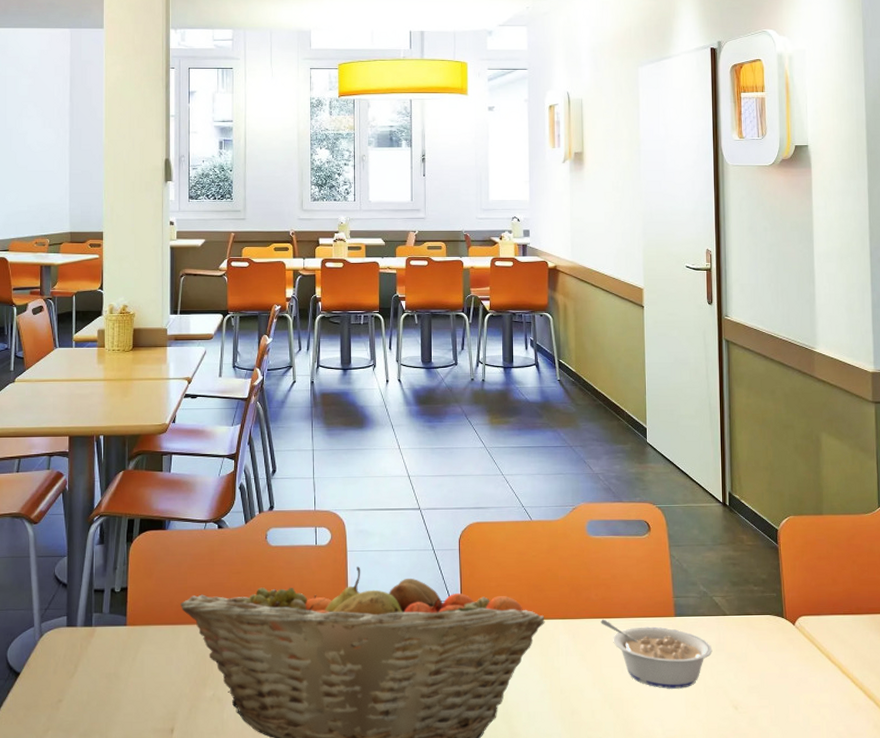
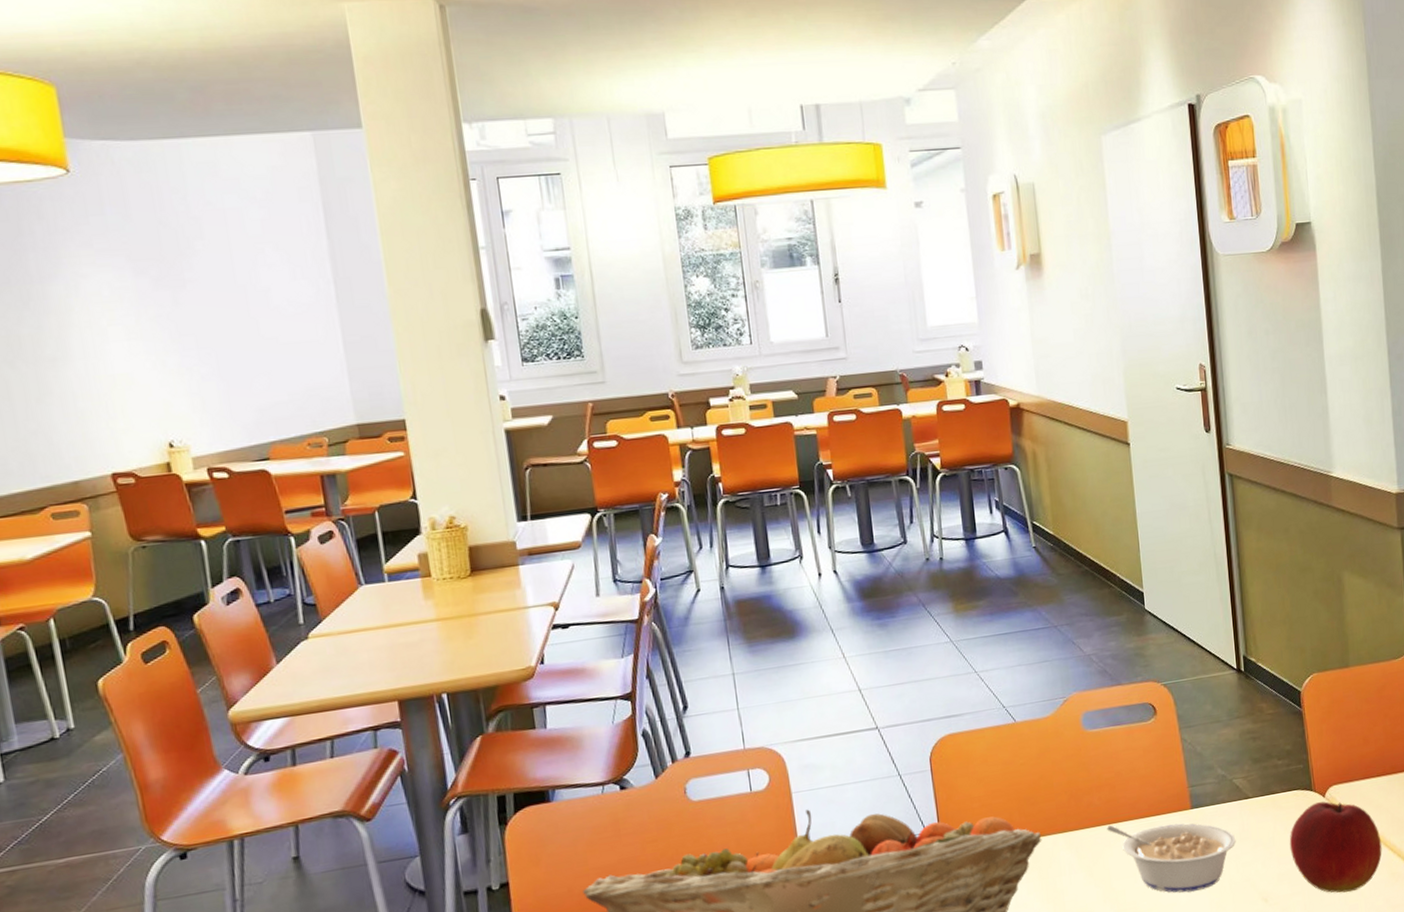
apple: none [760,629,845,714] -> present [1289,801,1382,893]

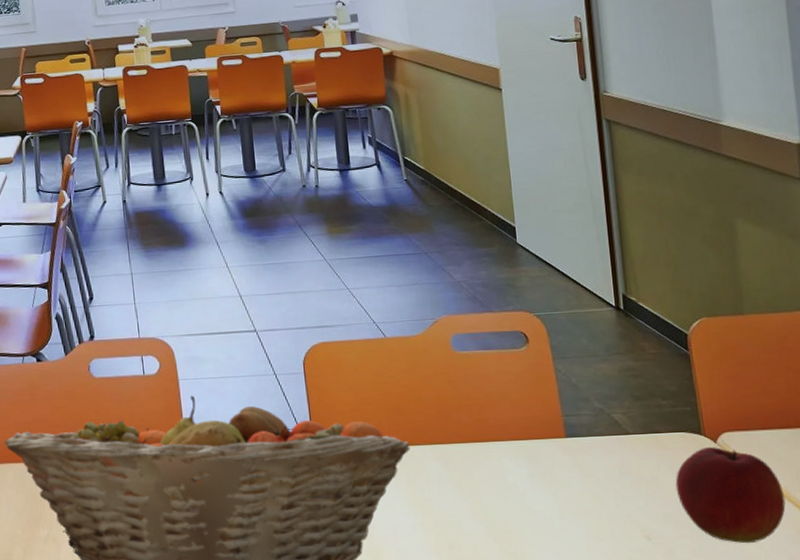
legume: present [1107,823,1236,893] -> none [476,442,615,519]

